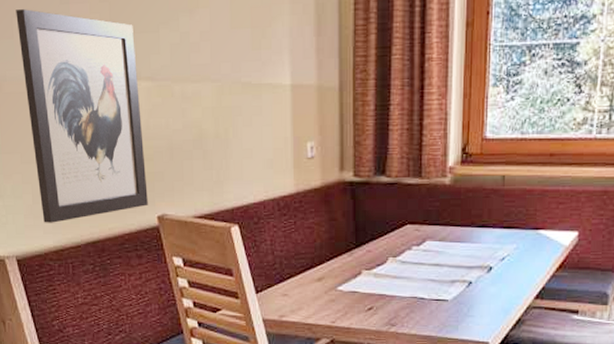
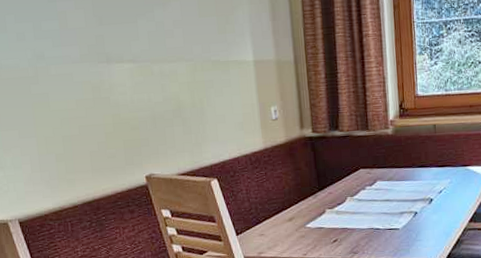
wall art: present [16,9,148,223] -> none [8,7,136,189]

